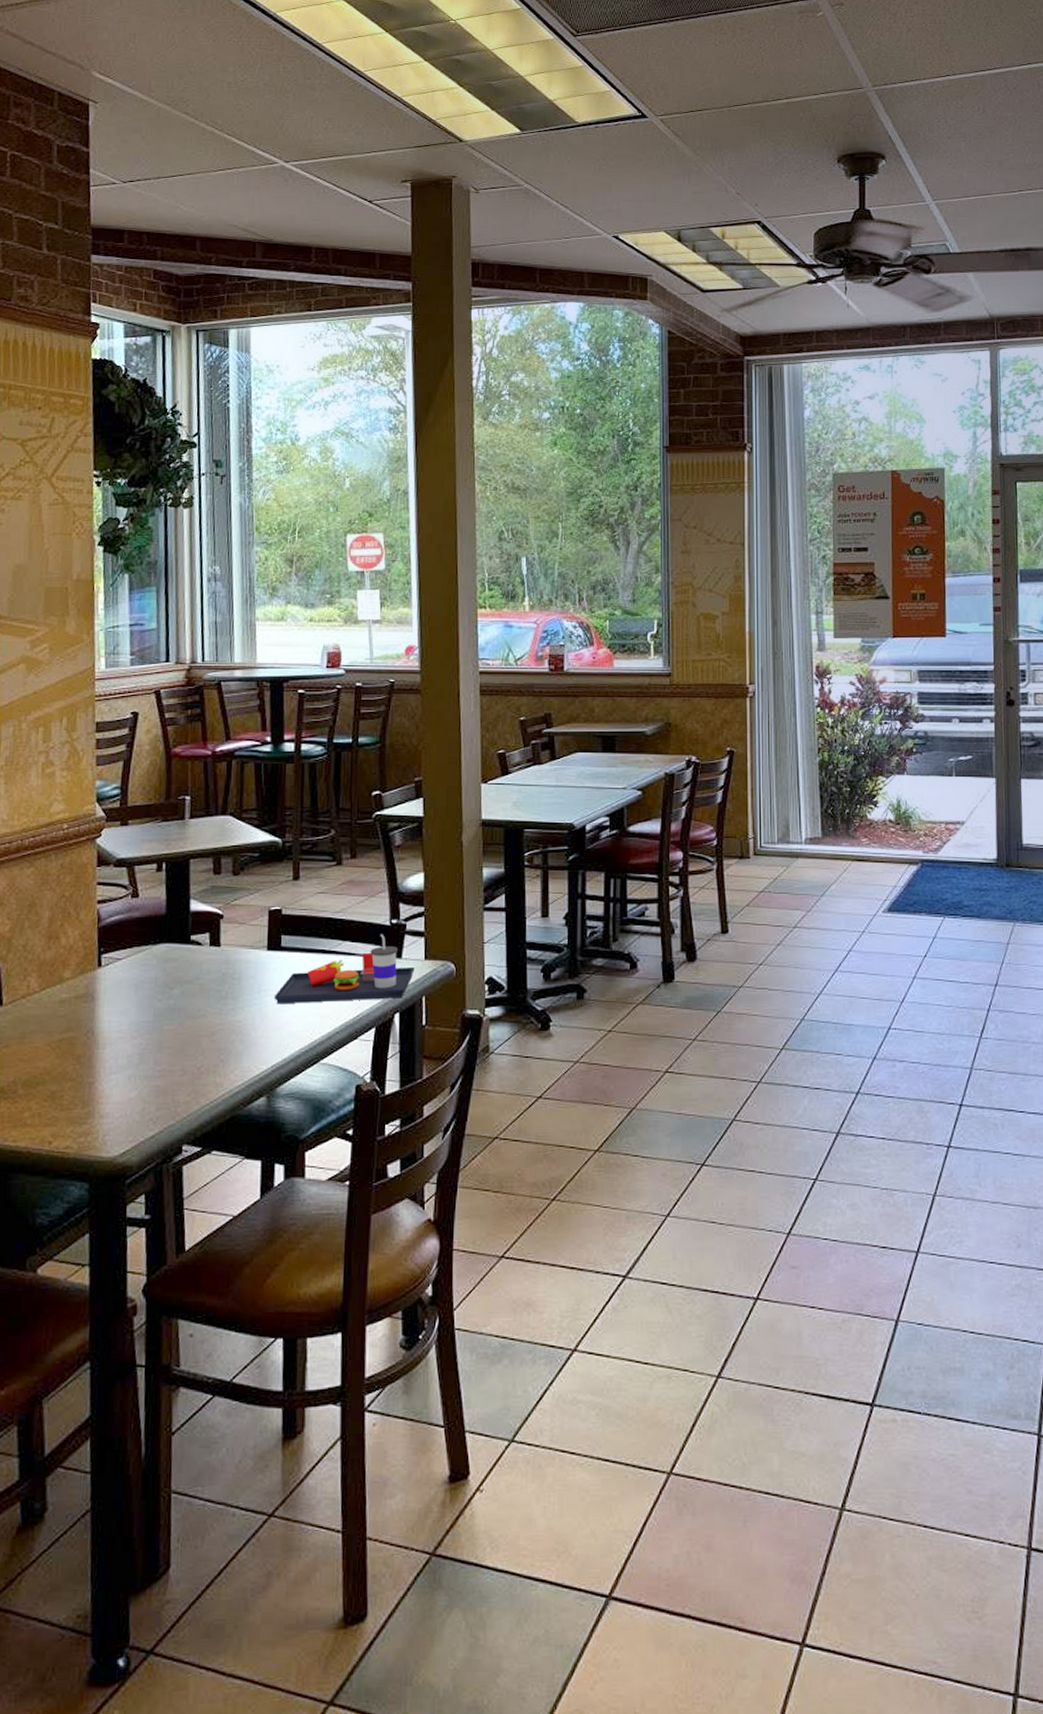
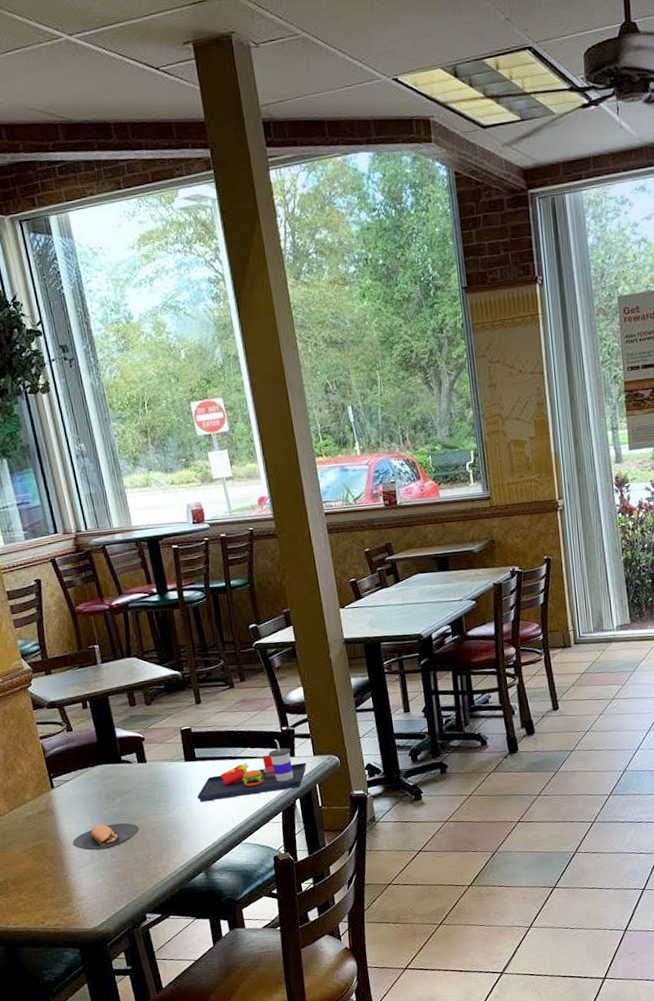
sandwich: none [109,1019,196,1054] -> present [72,822,139,851]

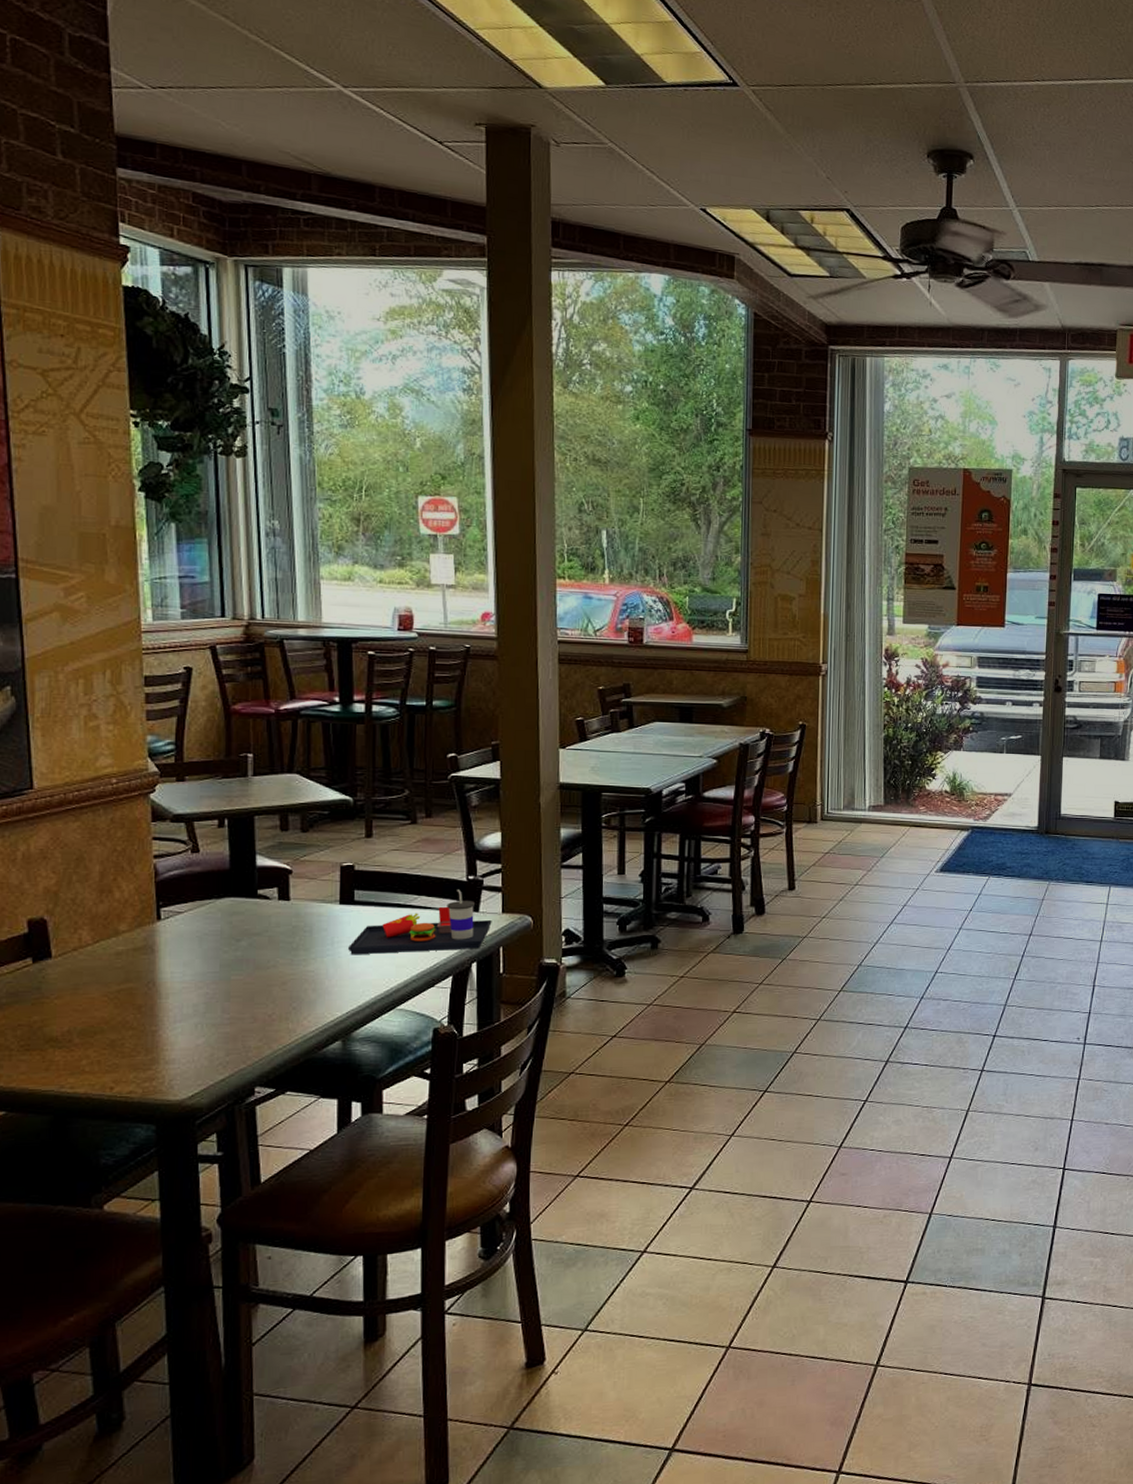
sandwich: present [72,822,139,851] -> none [173,970,265,1003]

